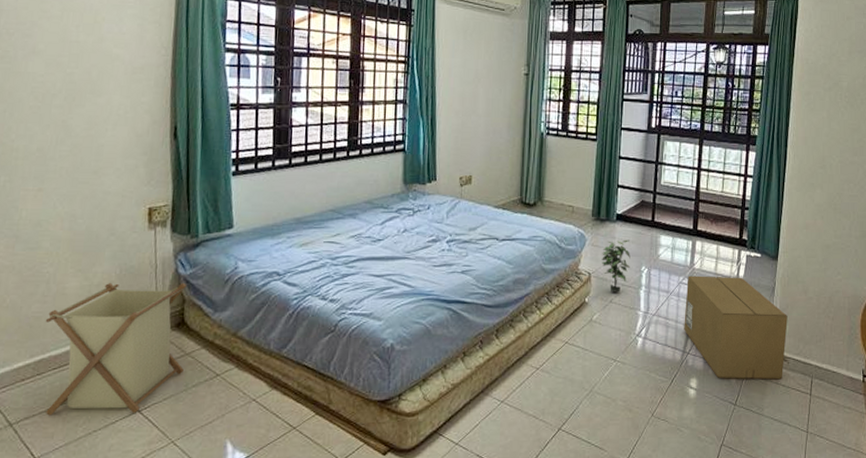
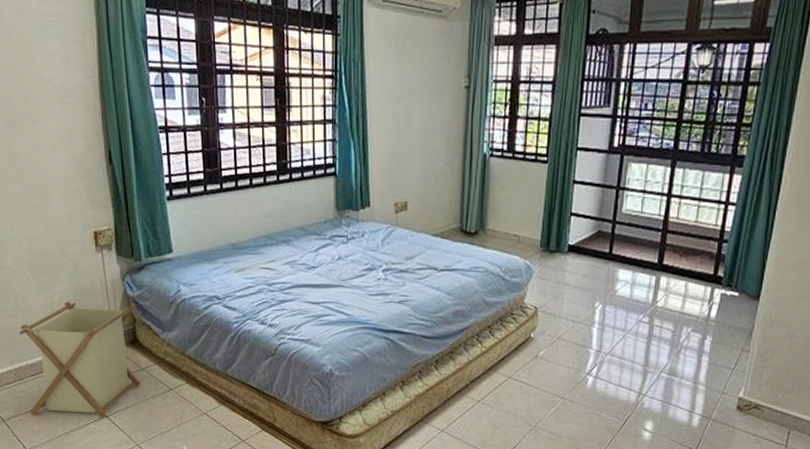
potted plant: present [602,239,630,292] -> none [550,273,583,329]
box: present [684,275,788,380] -> none [641,314,766,429]

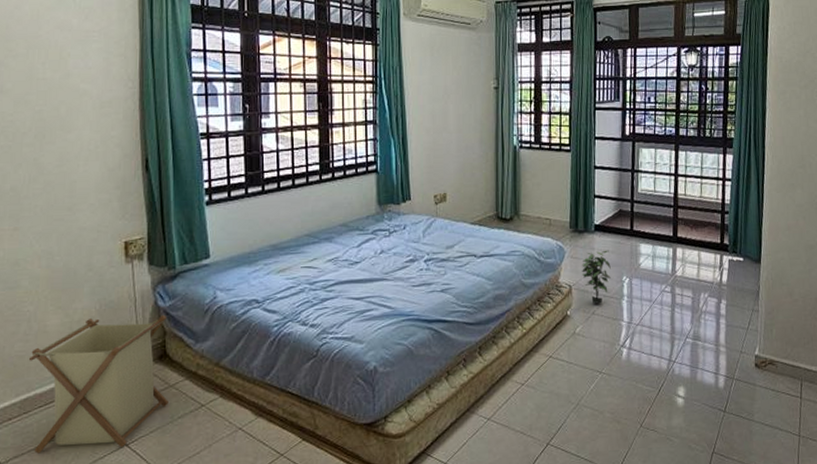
potted plant: none [550,273,583,329] -> present [582,250,611,304]

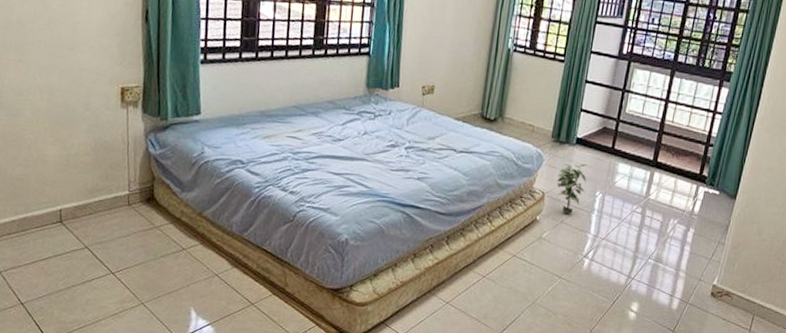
laundry basket: present [28,314,168,454] -> none [27,154,157,274]

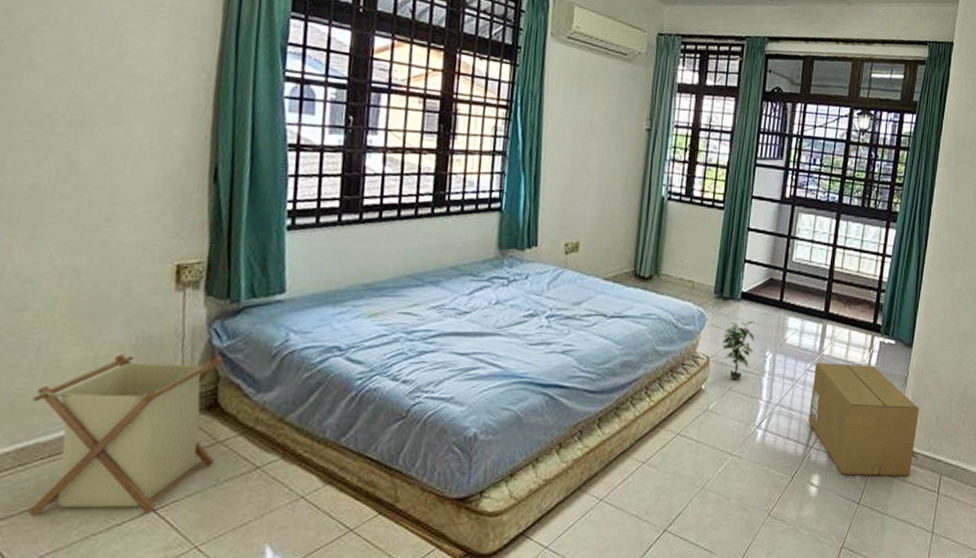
laundry basket: none [27,154,157,274] -> present [28,353,224,516]
box: none [631,205,738,314] -> present [808,362,919,477]

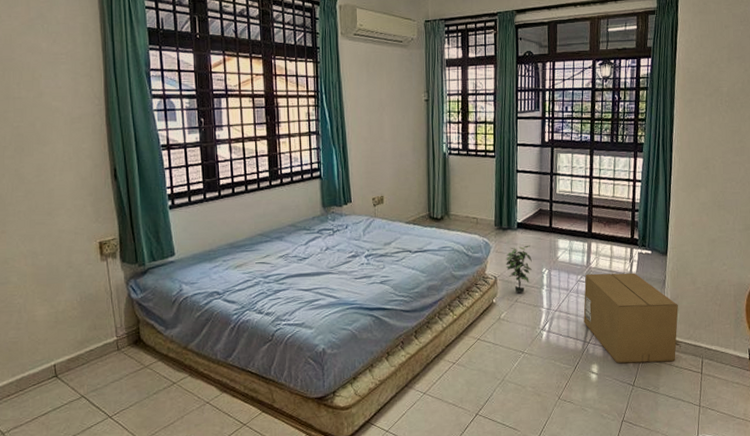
laundry basket: present [28,353,224,516] -> none [21,305,144,425]

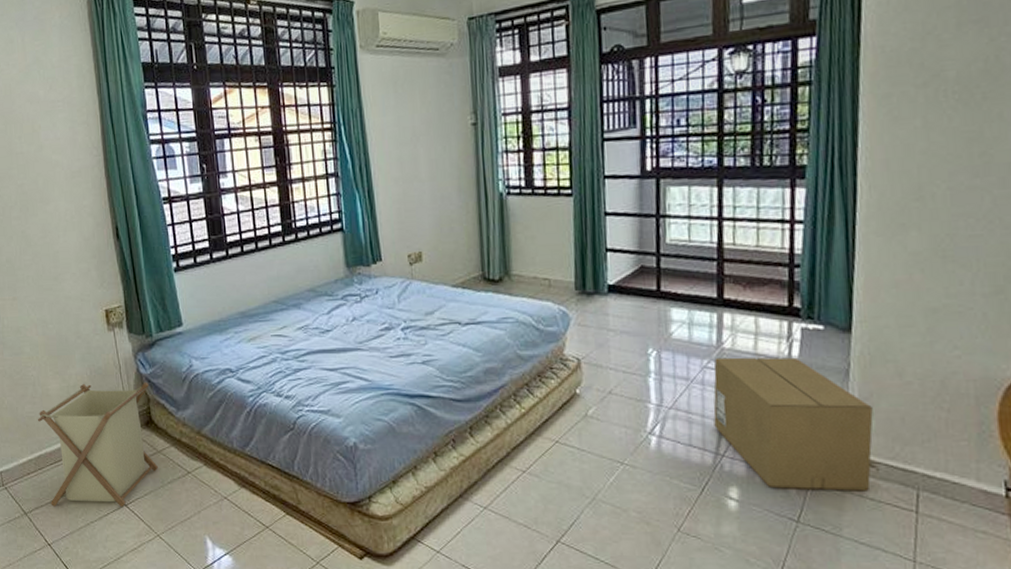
laundry basket: none [21,305,144,425] -> present [37,381,158,507]
potted plant: present [506,245,532,293] -> none [592,316,632,381]

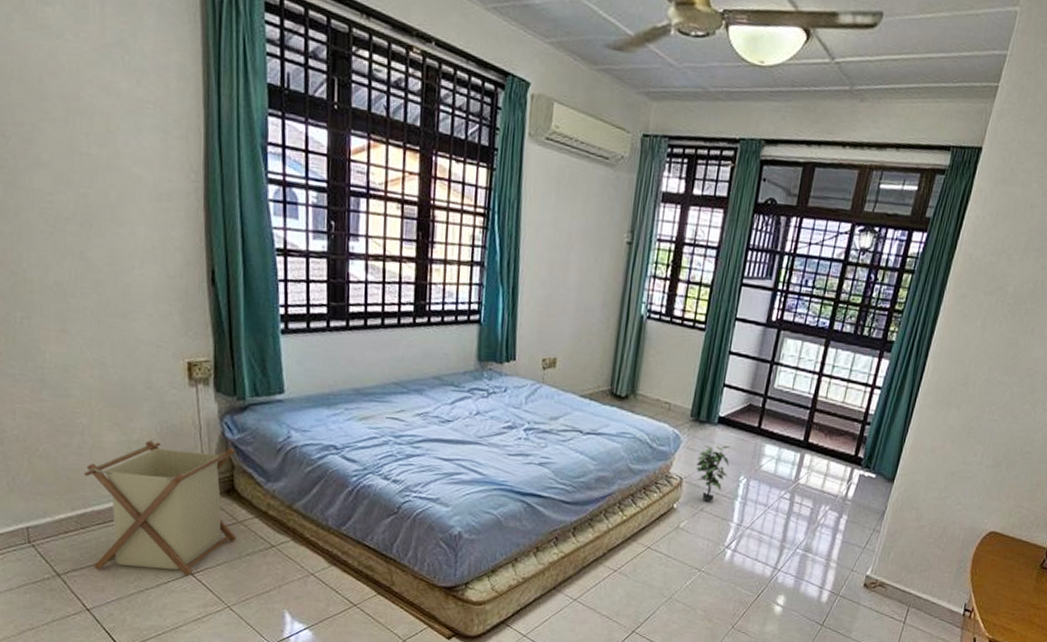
potted plant: none [592,316,632,381] -> present [696,445,730,501]
box: present [713,357,873,492] -> none [778,490,894,606]

